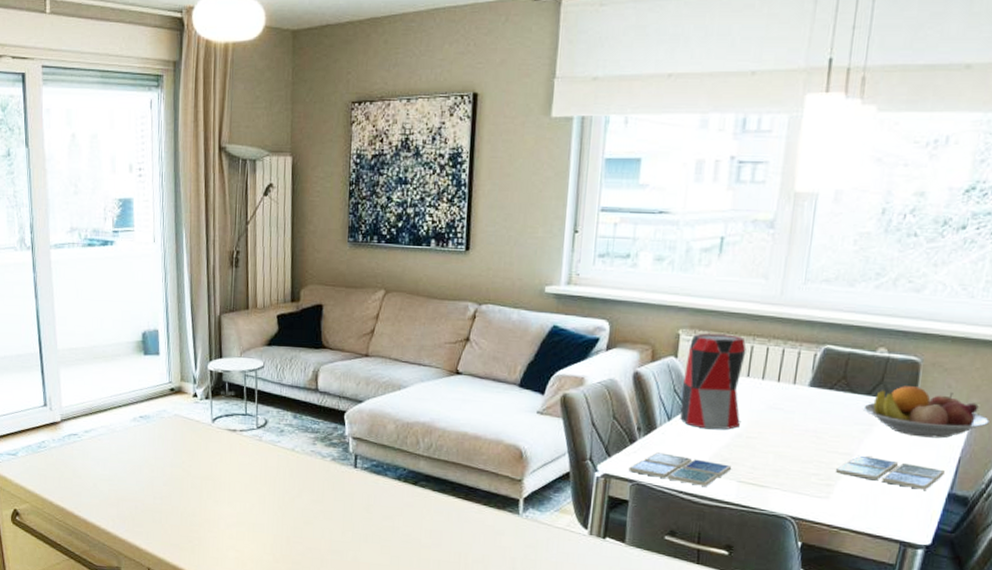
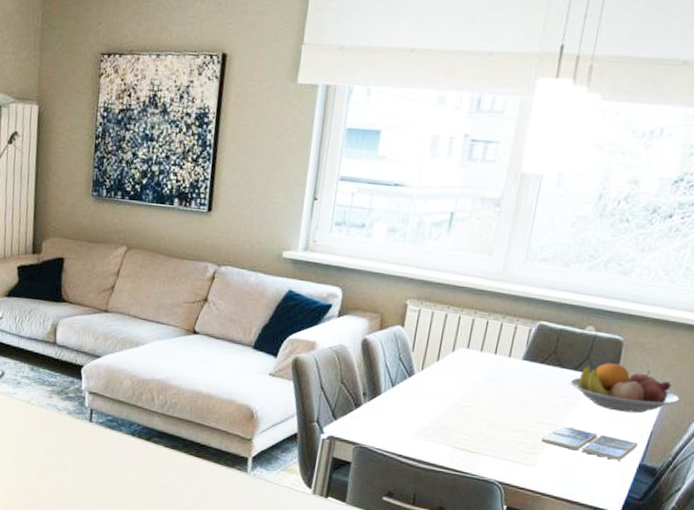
drink coaster: present [629,452,731,486] -> none [353,417,447,451]
vase: present [680,333,746,430] -> none [403,304,468,398]

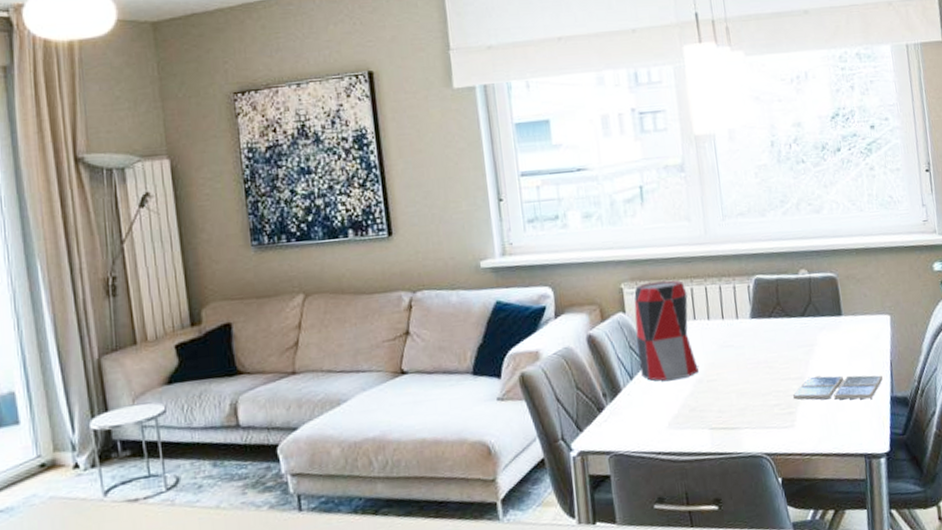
vase: none [403,304,468,398] -> present [634,280,699,382]
fruit bowl: present [569,363,681,413] -> none [800,300,906,349]

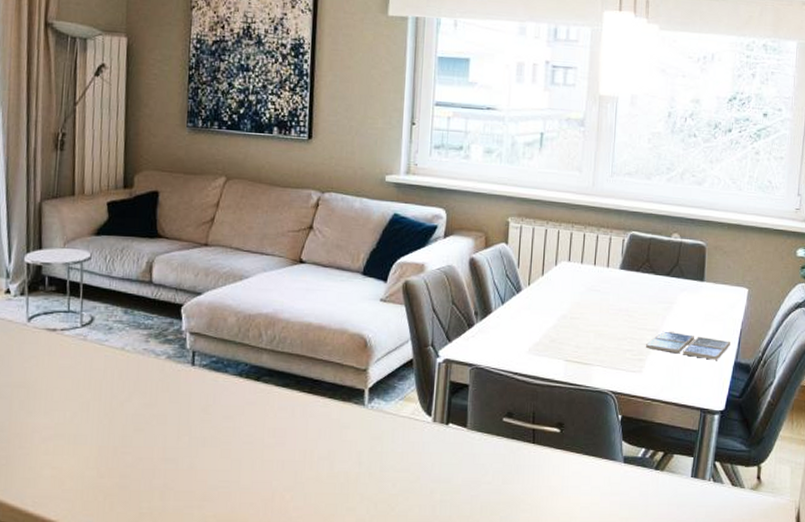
vase: present [634,280,699,382] -> none [512,221,567,312]

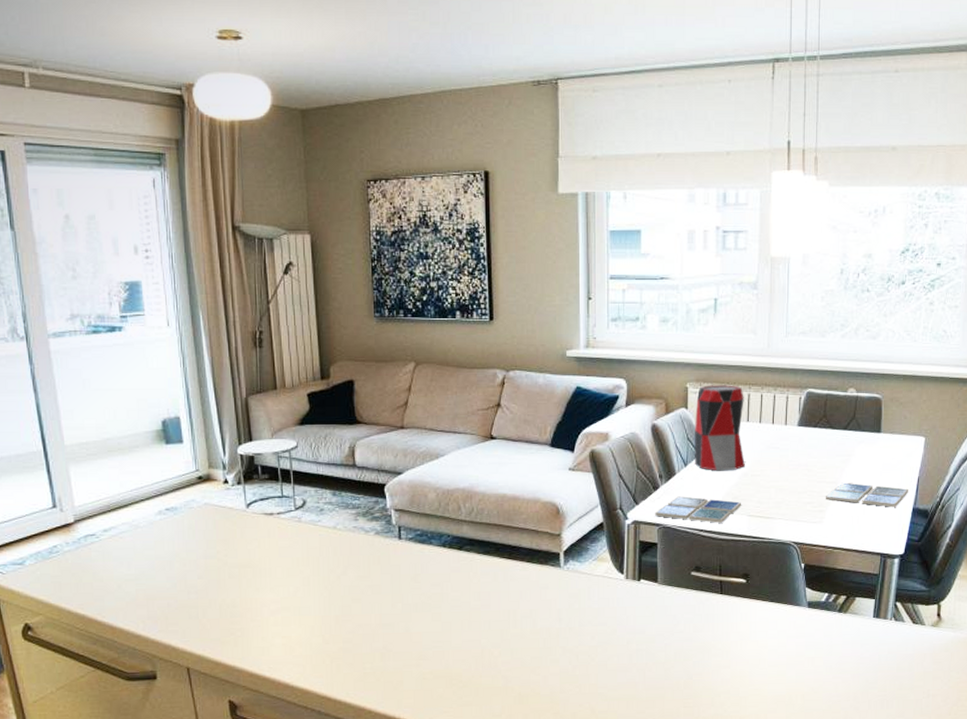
drink coaster: none [468,336,559,367] -> present [655,496,741,523]
vase: none [512,221,567,312] -> present [695,385,745,471]

